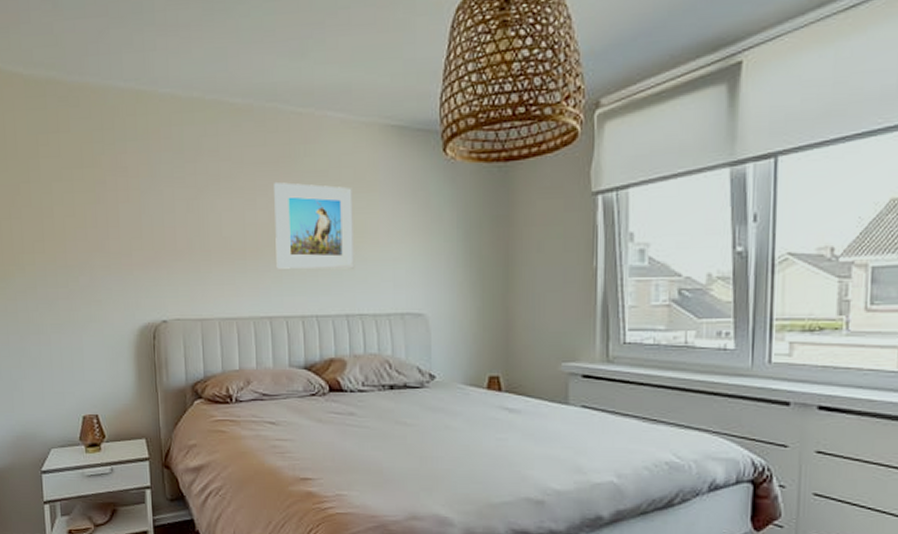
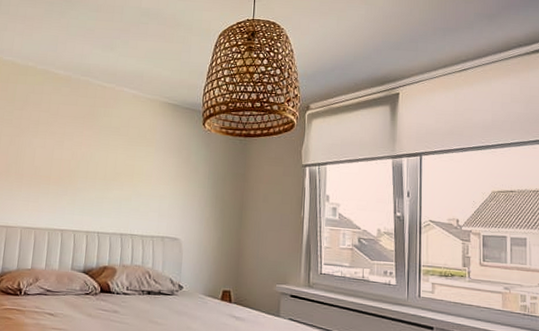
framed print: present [274,182,355,270] -> none [72,132,136,200]

